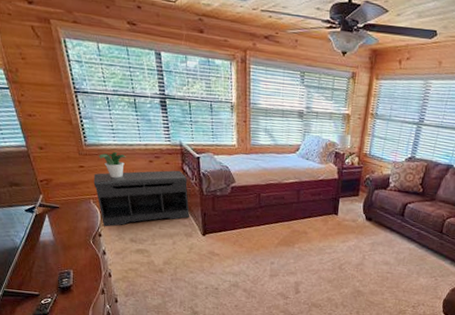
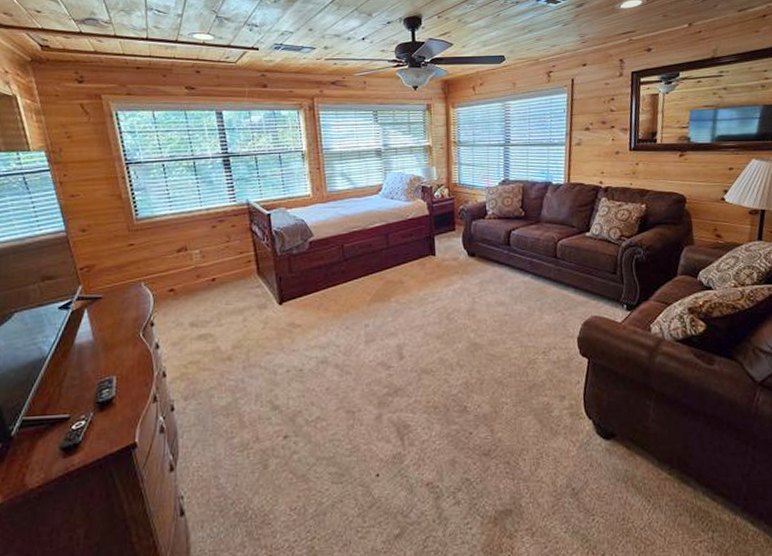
bench: present [93,170,190,227] -> none [145,232,262,313]
potted plant: present [99,152,126,178] -> none [152,223,185,252]

